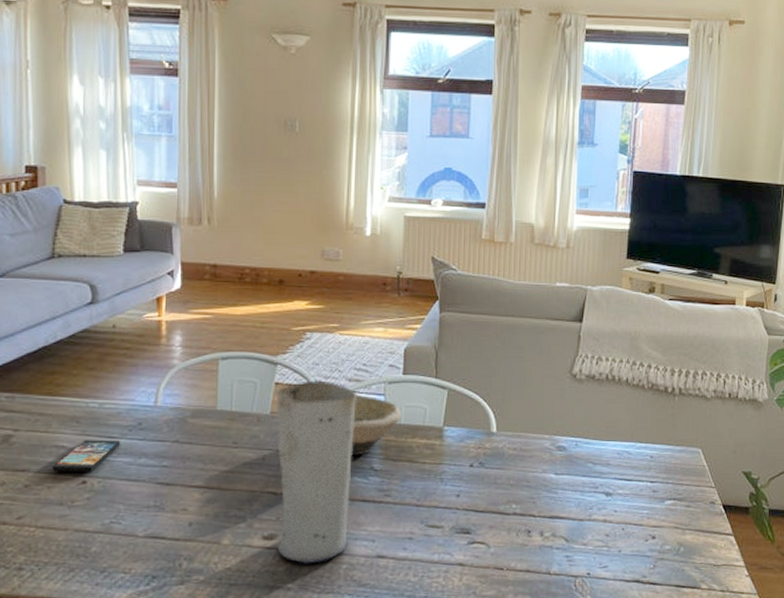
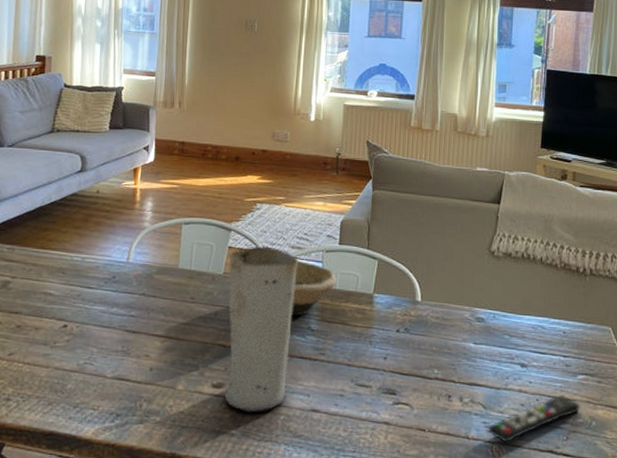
smartphone: present [53,439,120,472] -> none [41,289,97,317]
remote control: none [570,521,669,576] -> present [487,394,581,443]

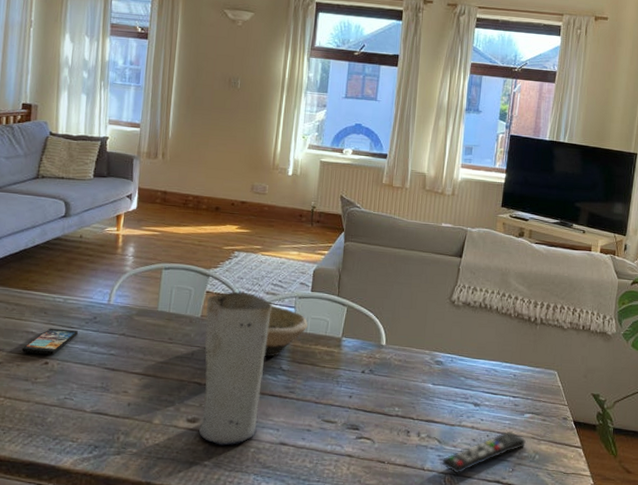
smartphone: none [41,289,97,317] -> present [22,328,78,355]

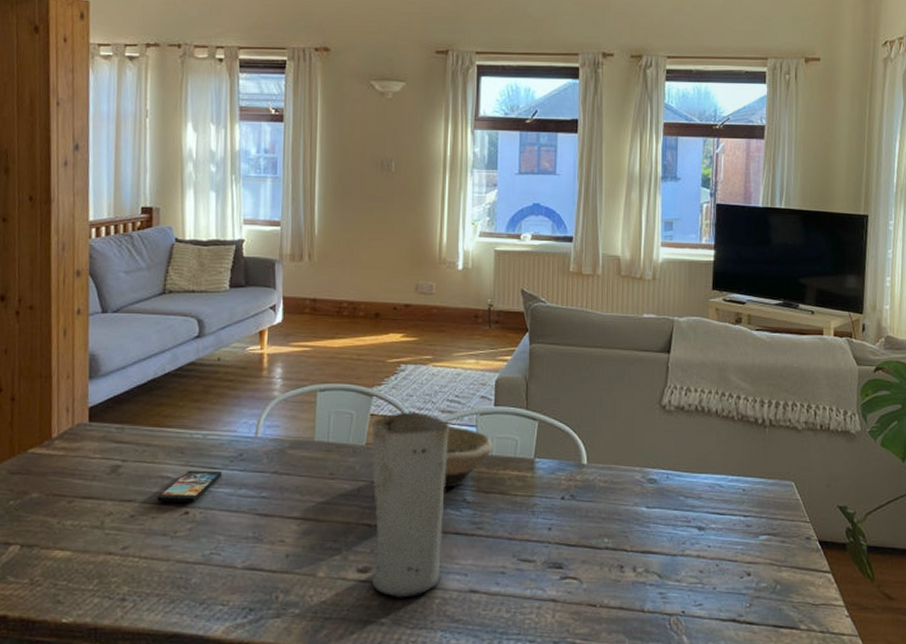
remote control: present [441,431,527,474] -> none [664,557,765,615]

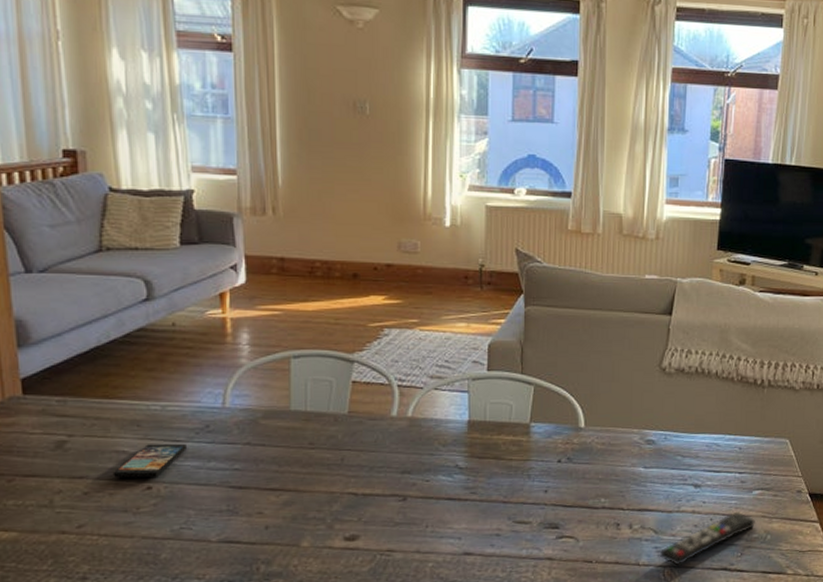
vase: present [371,412,449,598] -> none [353,378,439,564]
bowl: present [444,425,493,488] -> none [434,391,486,455]
remote control: none [664,557,765,615] -> present [659,511,756,566]

